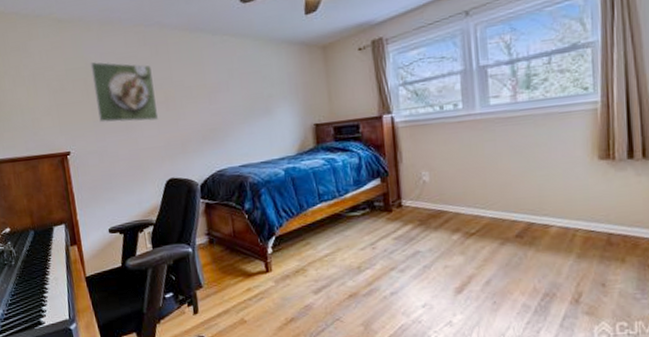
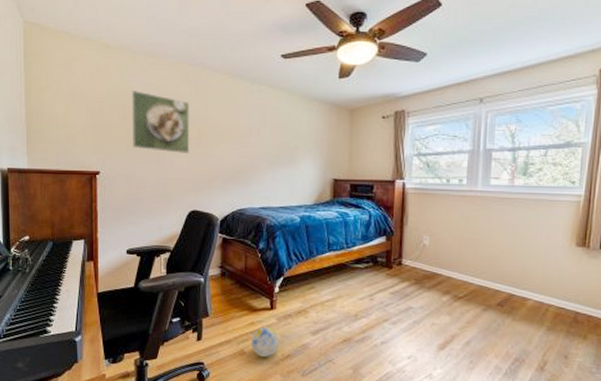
ball: none [250,290,282,324] -> present [251,326,280,357]

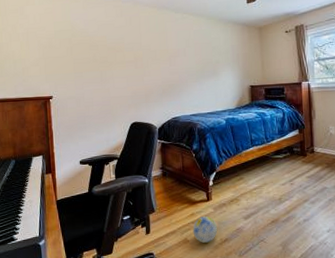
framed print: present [131,91,190,154] -> none [75,26,128,76]

